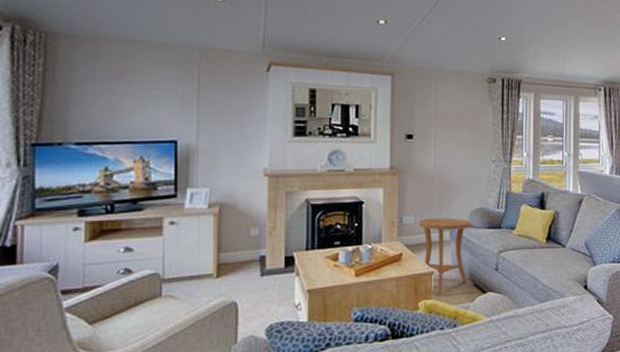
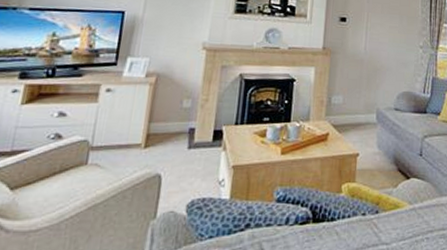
side table: present [418,218,472,294] -> none [346,99,398,177]

